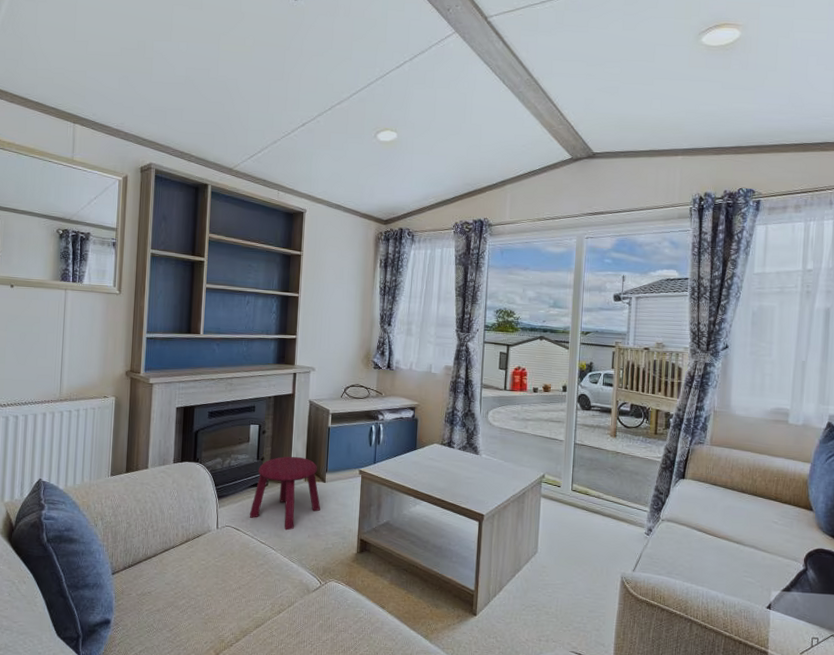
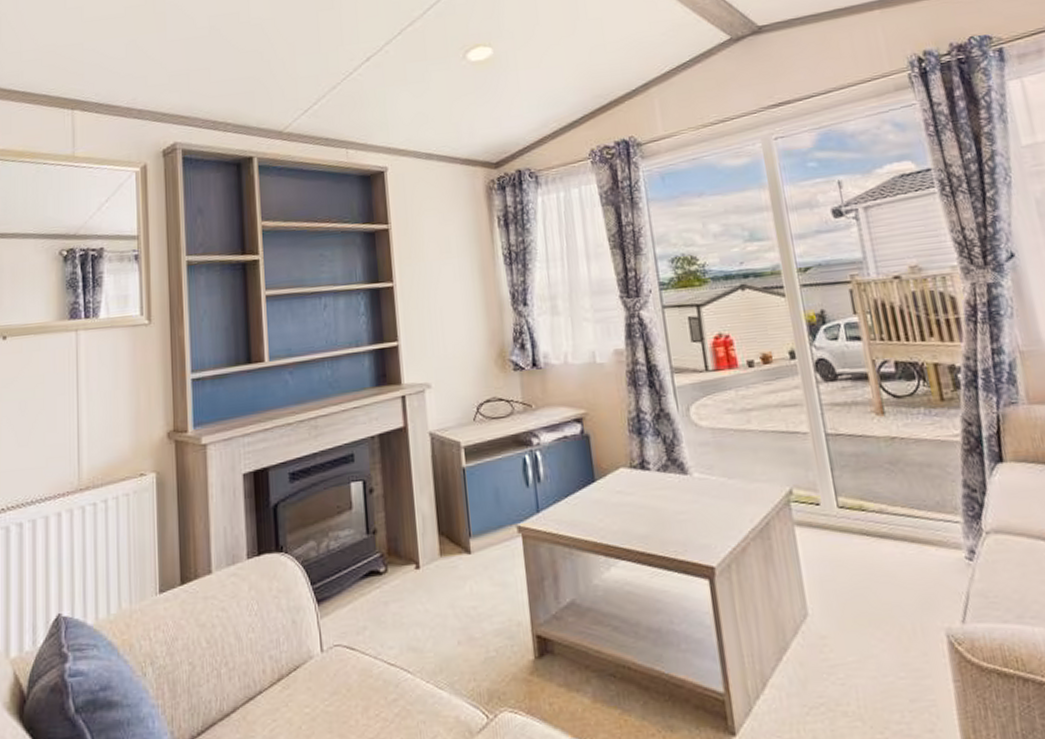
stool: present [249,456,321,531] -> none [366,519,470,639]

